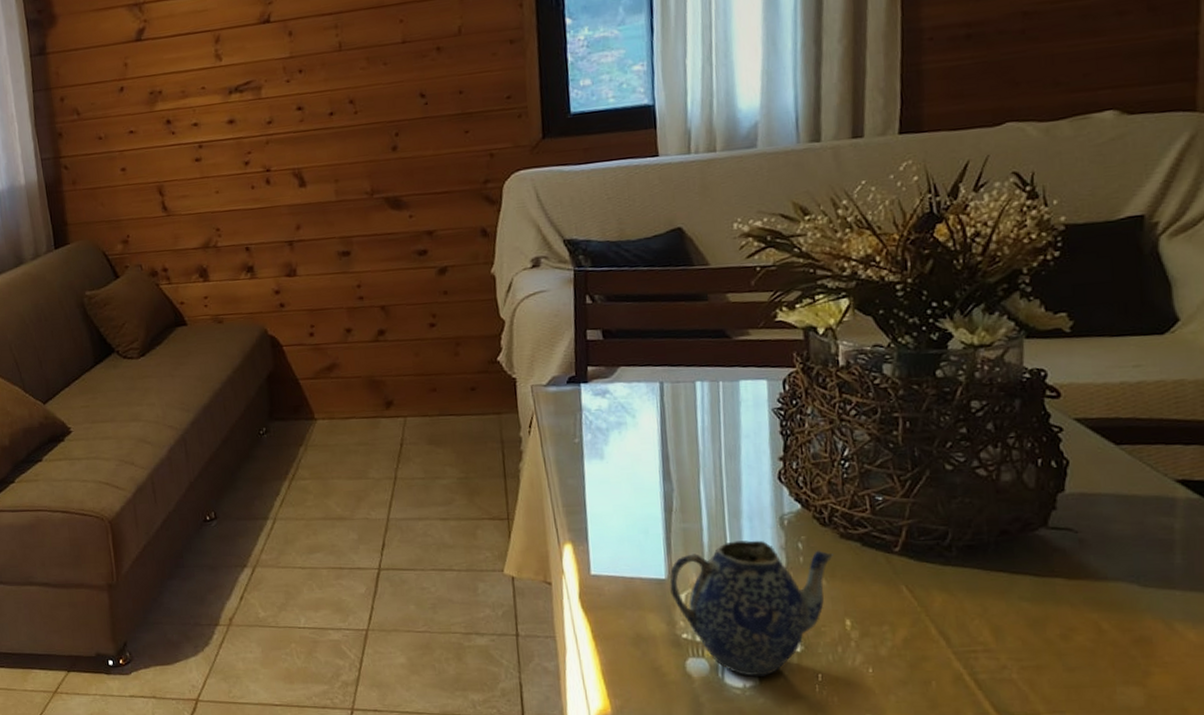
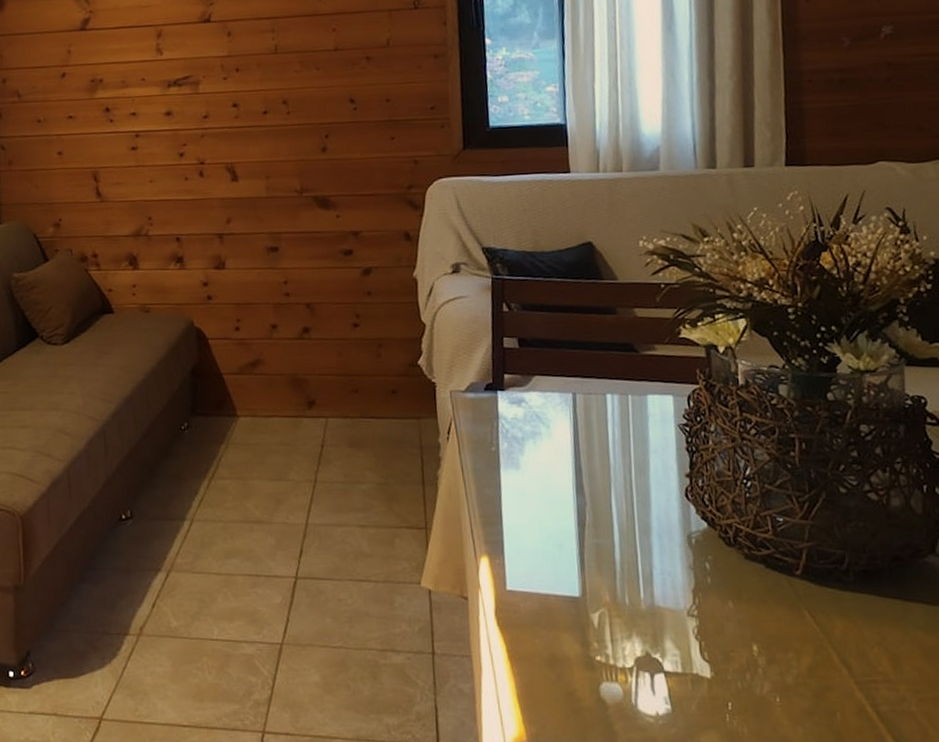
teapot: present [669,540,835,677] -> none [583,558,740,704]

